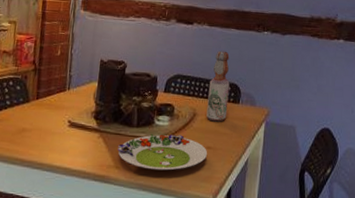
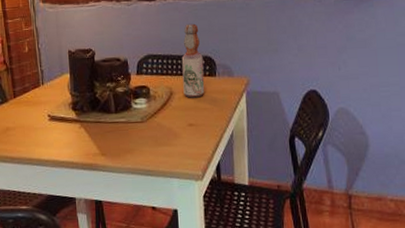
salad plate: present [117,134,208,171] -> none [100,115,191,153]

